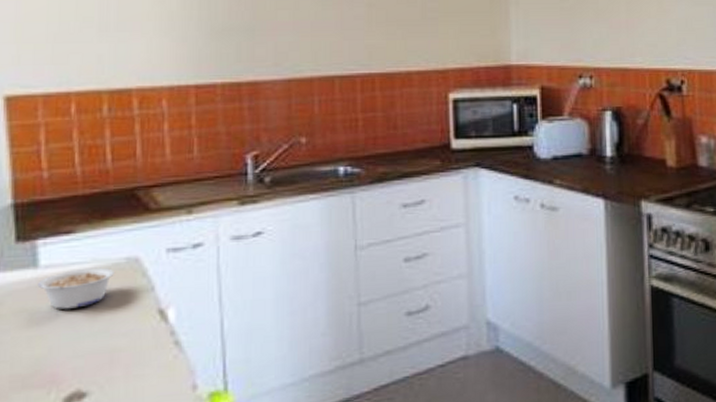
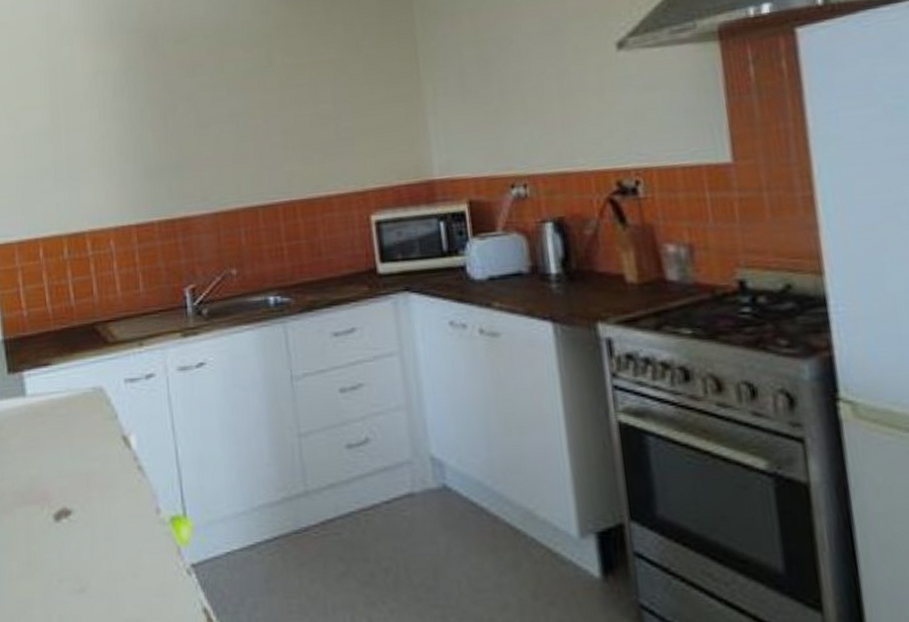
legume: present [37,267,114,309] -> none [26,396,84,434]

